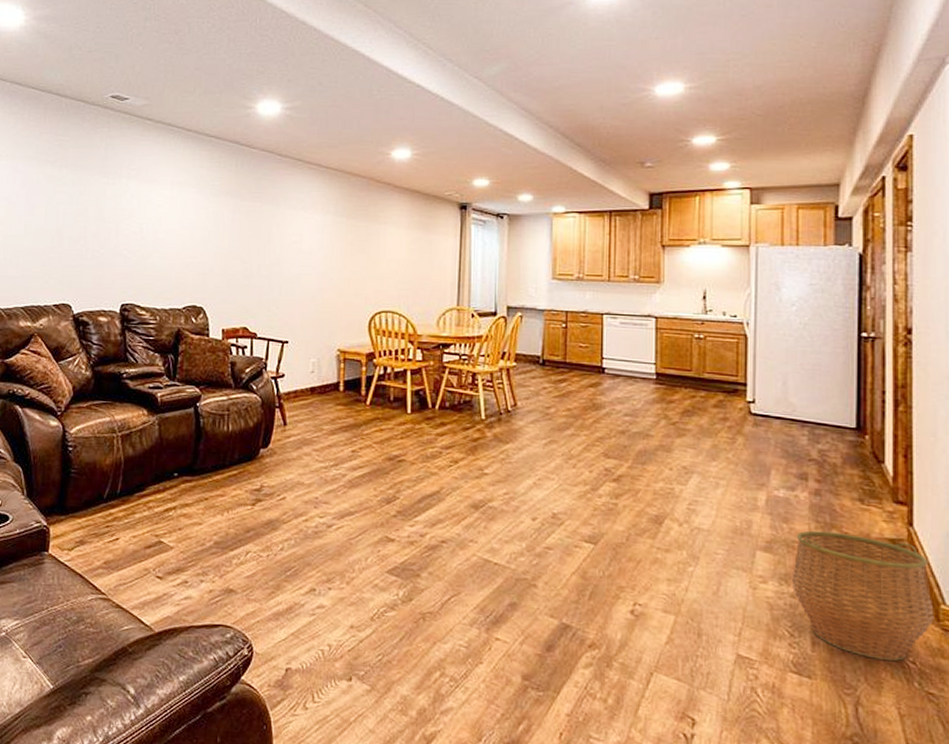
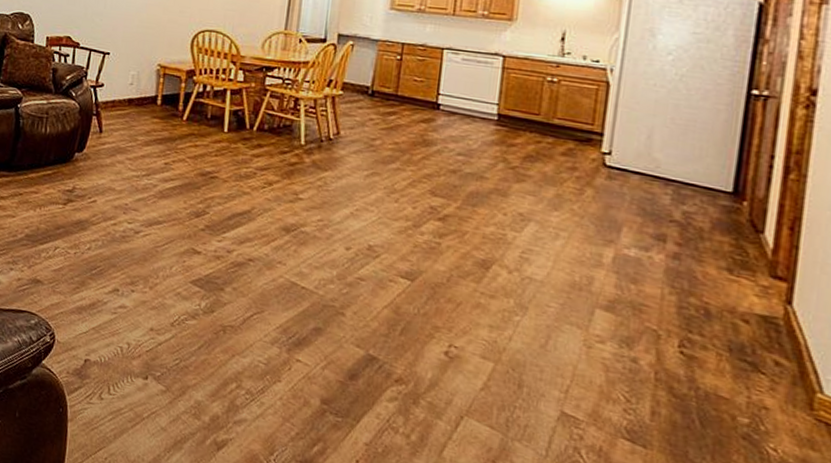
basket: present [791,530,934,662] -> none [633,295,808,446]

